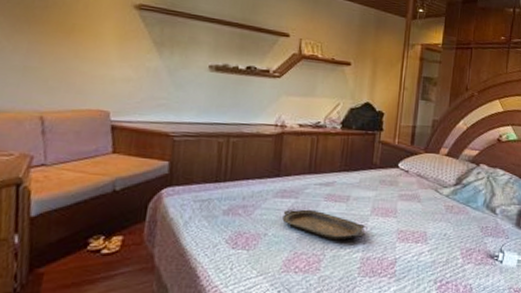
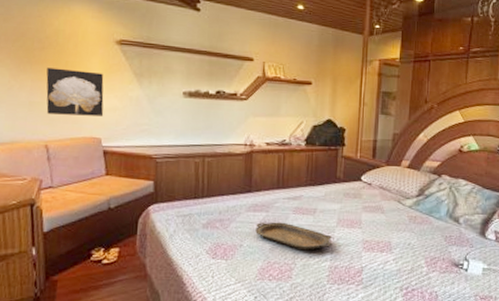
wall art: none [44,29,118,87] -> present [46,67,104,117]

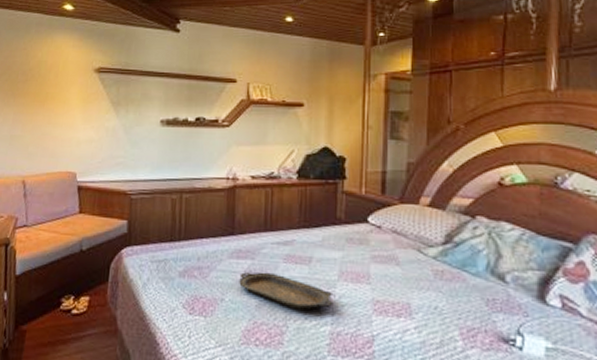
wall art: present [46,67,104,117] -> none [26,100,82,149]

